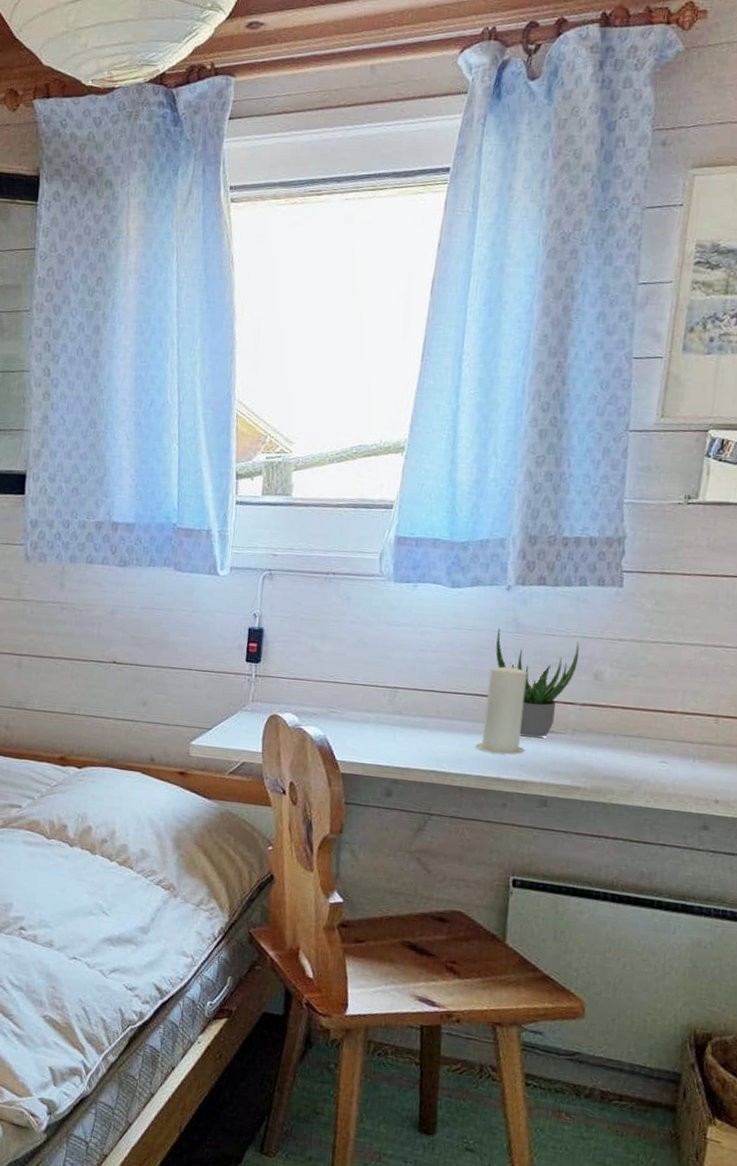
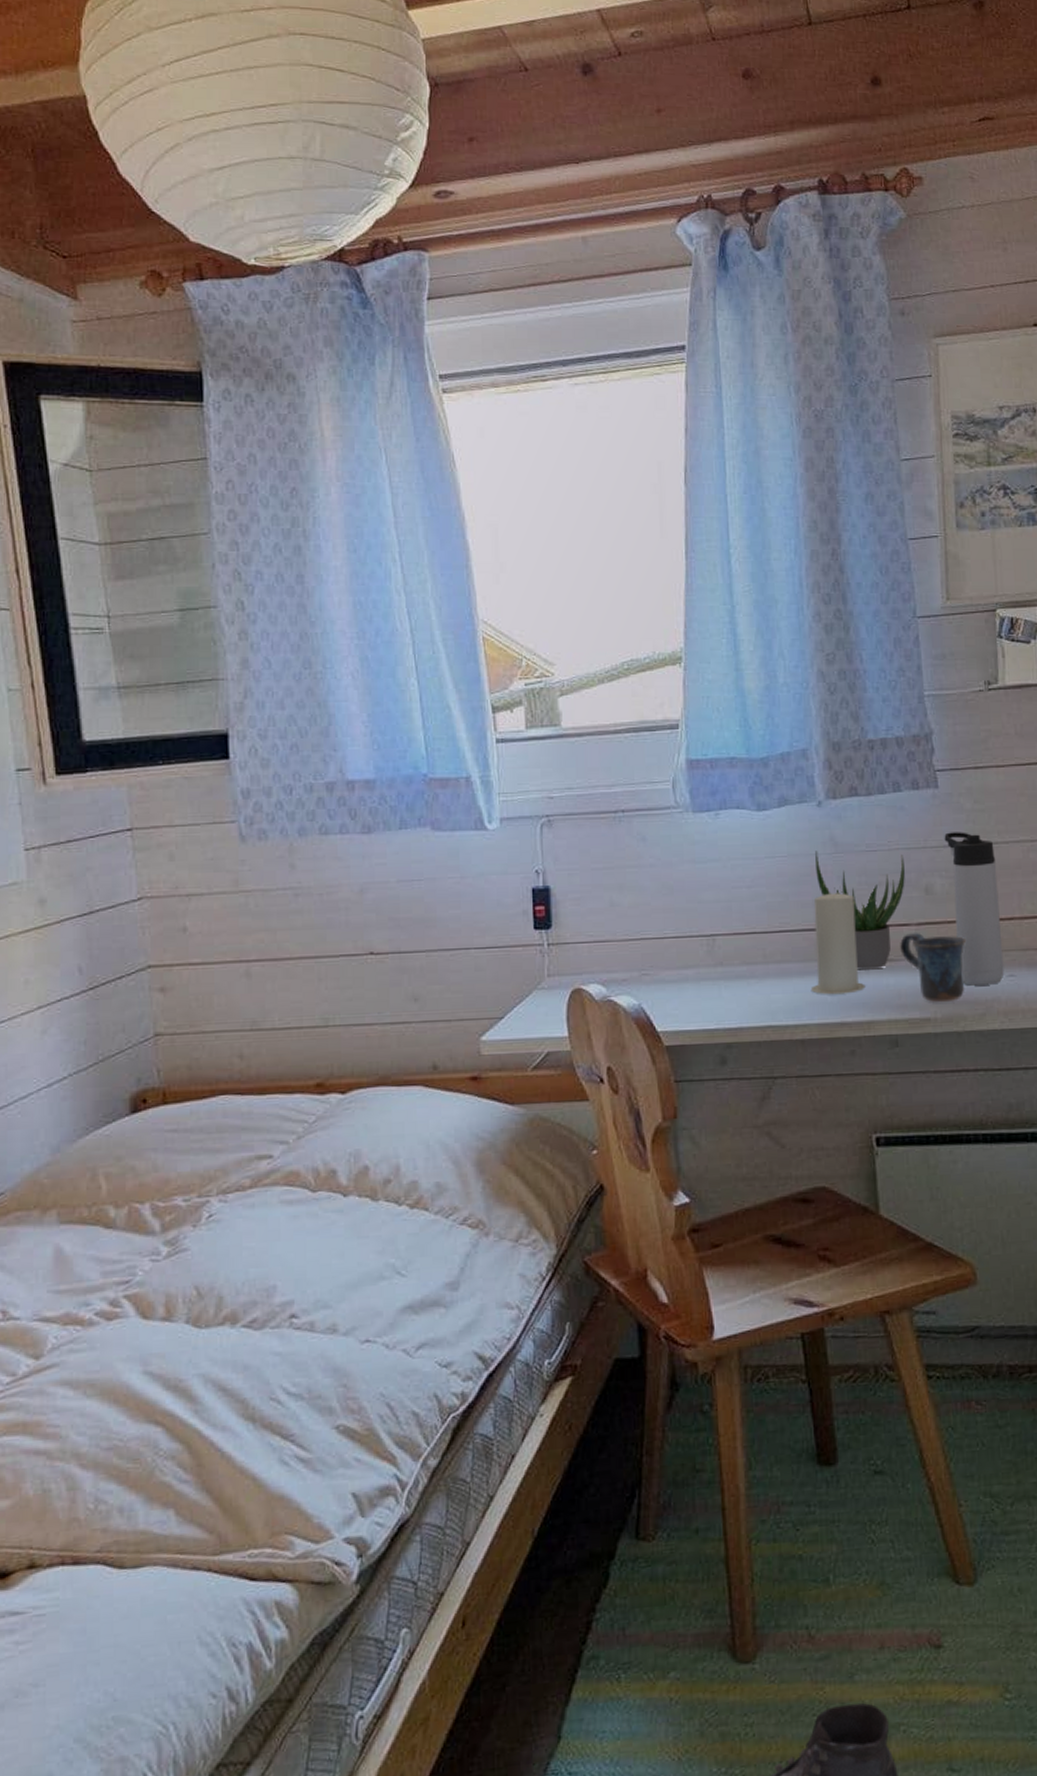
mug: none [562,710,626,777] -> present [900,932,967,1003]
thermos bottle: none [616,627,668,768] -> present [944,832,1004,986]

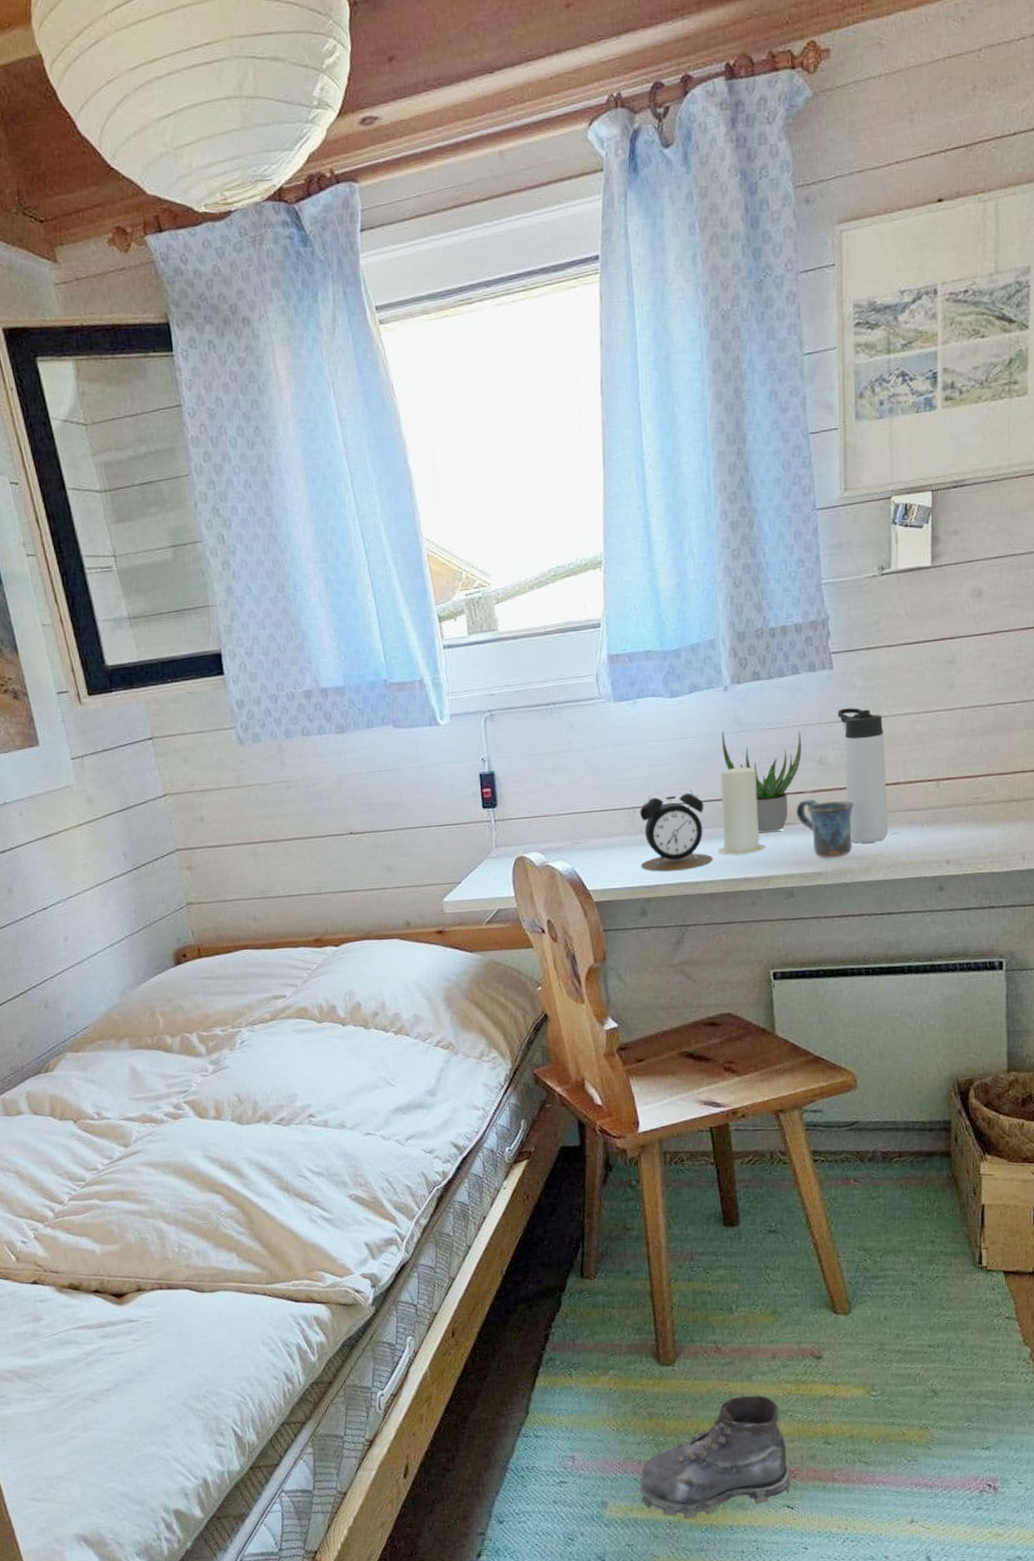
alarm clock: none [720,913,805,1012] -> present [640,787,713,872]

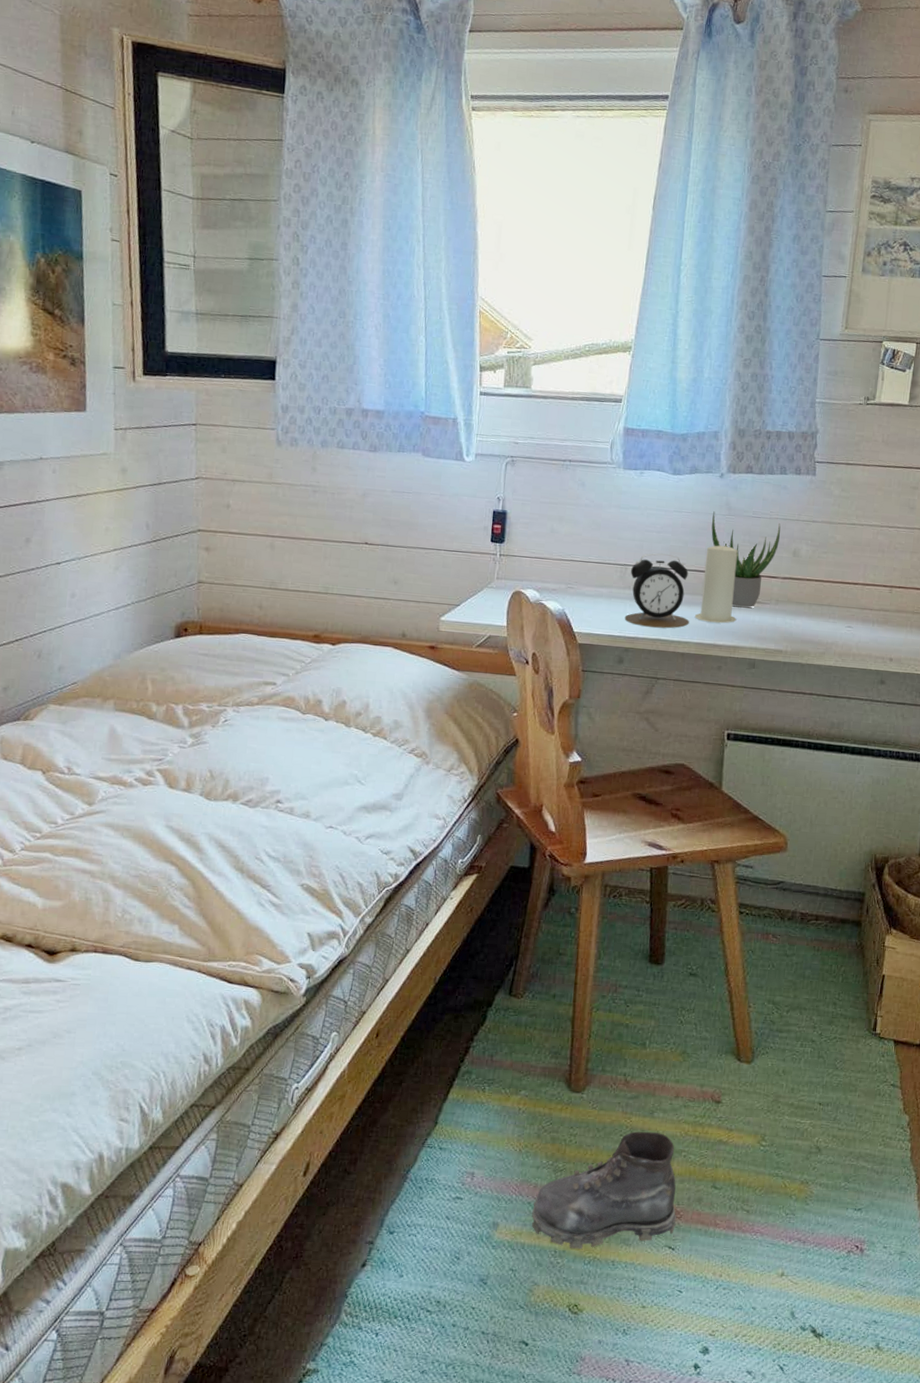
mug: present [796,798,856,859] -> none [767,583,819,641]
thermos bottle: present [837,708,889,843] -> none [811,511,852,632]

